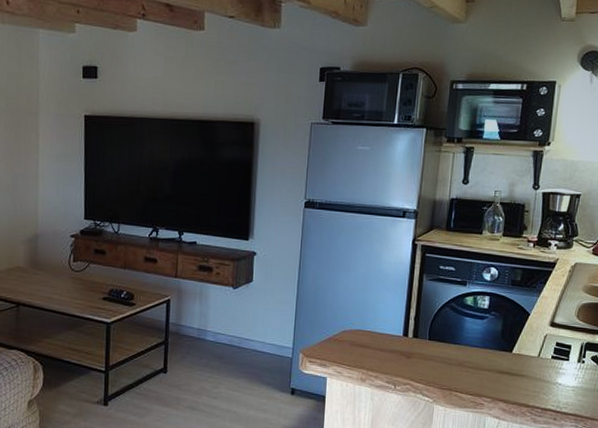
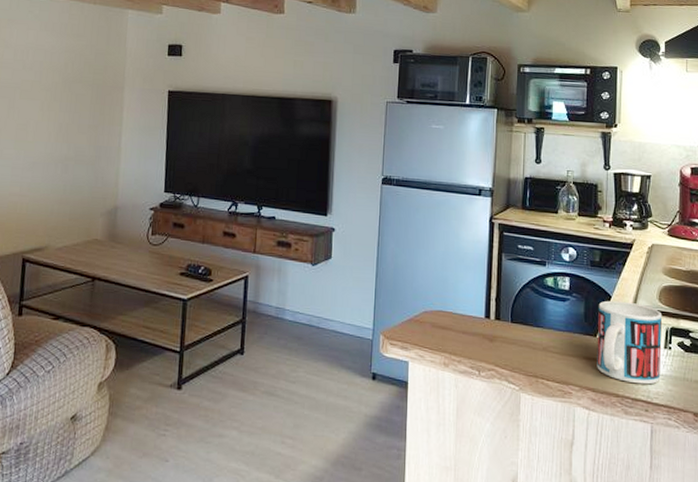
mug: none [510,318,578,396] -> present [597,300,662,385]

